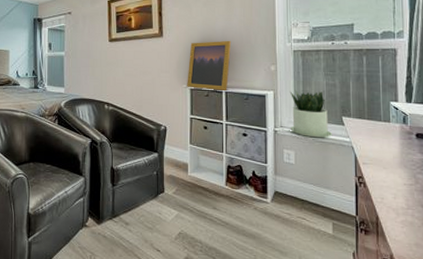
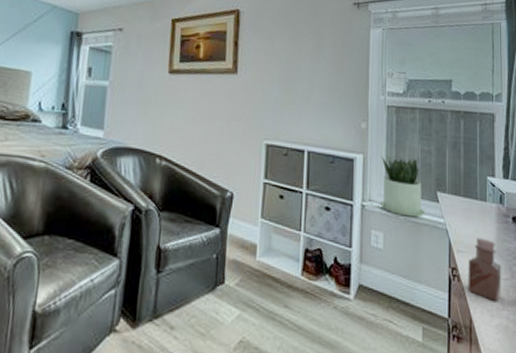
picture frame: present [187,40,232,92] -> none [262,84,319,151]
perfume bottle: none [373,152,407,202] -> present [468,238,502,301]

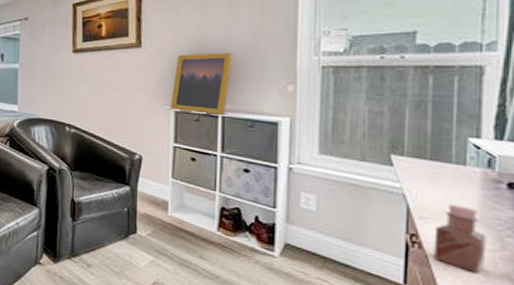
picture frame: none [262,84,319,151] -> present [171,52,234,116]
planter: present [380,155,427,218] -> none [311,117,375,181]

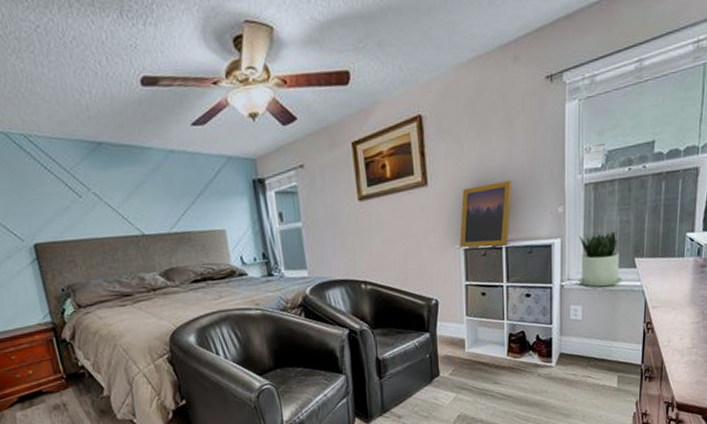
planter: none [311,117,375,181] -> present [578,231,624,287]
perfume bottle: present [433,204,487,273] -> none [661,291,695,343]

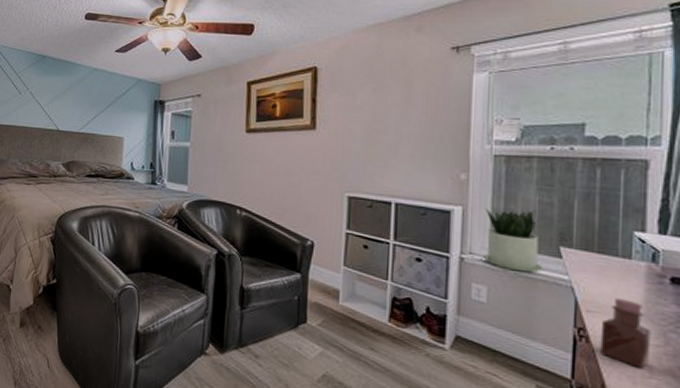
picture frame: present [460,179,513,248] -> none [344,137,408,203]
perfume bottle: none [661,291,695,343] -> present [600,298,652,368]

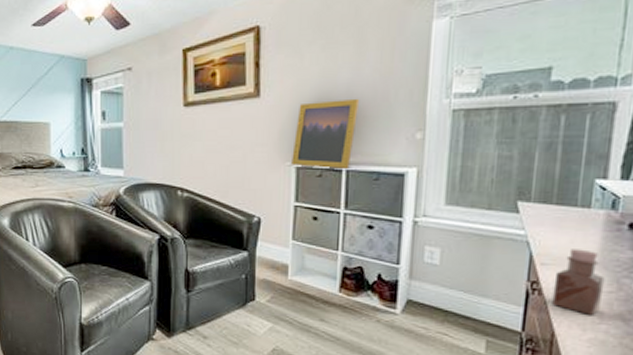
picture frame: none [344,137,408,203] -> present [291,98,360,170]
planter: present [483,207,545,273] -> none [437,165,501,231]

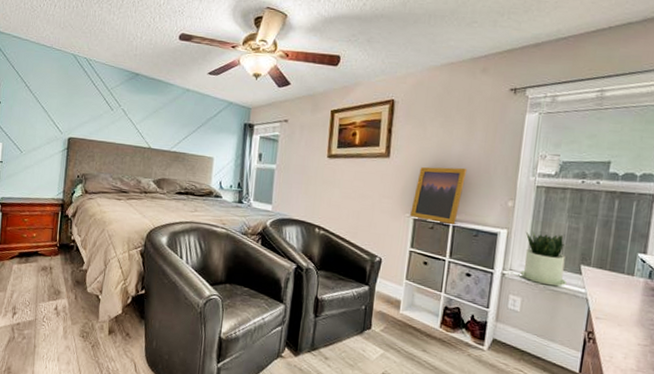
planter: none [437,165,501,231] -> present [520,230,568,287]
perfume bottle: present [552,249,605,315] -> none [602,307,642,363]

